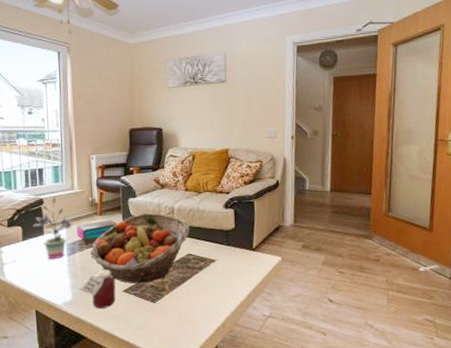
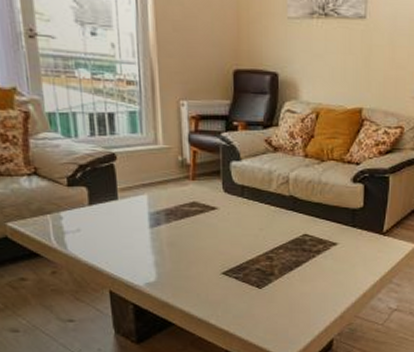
potted plant: present [33,197,76,260] -> none [103,152,161,231]
book: present [76,220,118,245] -> none [161,186,217,216]
jar: present [78,270,116,309] -> none [164,247,212,292]
fruit basket: present [90,213,190,284] -> none [180,181,308,265]

